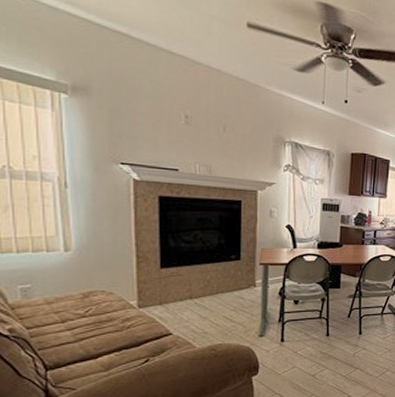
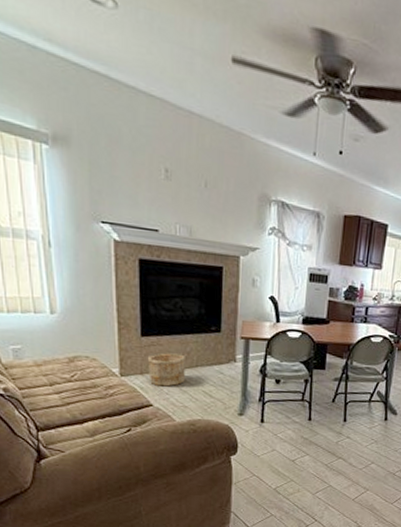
wooden bucket: none [166,282,205,315] -> present [147,353,185,387]

